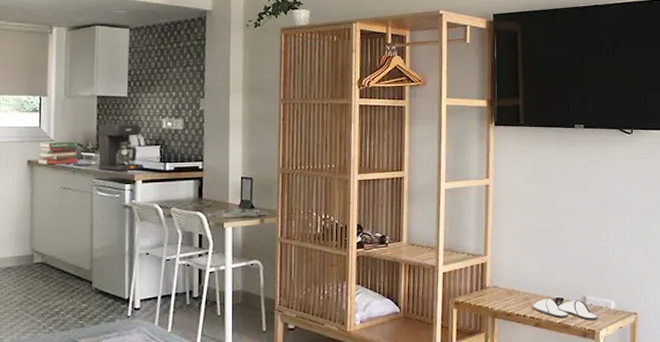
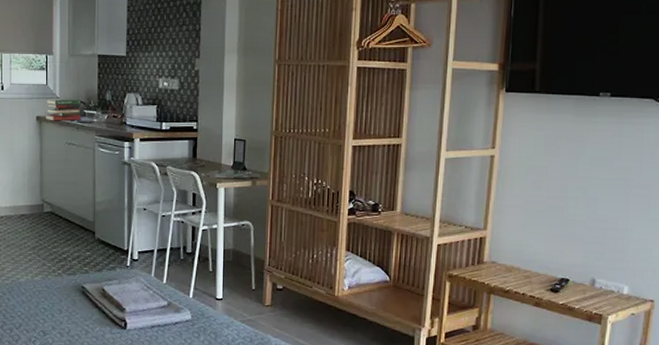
coffee maker: present [98,124,144,172] -> none [99,83,142,130]
slippers: present [532,298,598,321] -> none [533,277,608,305]

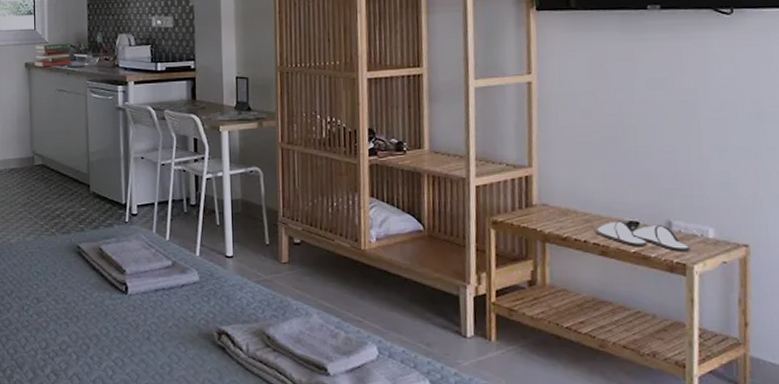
slippers: none [533,277,608,305] -> present [595,221,691,252]

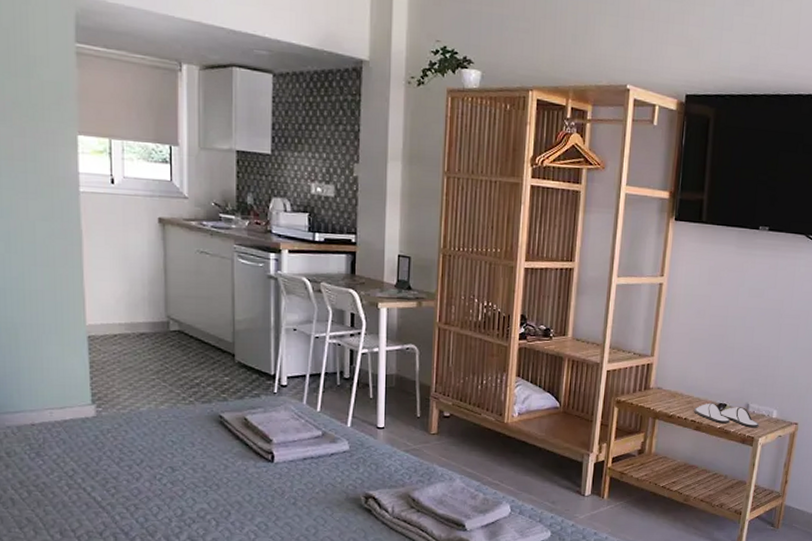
books: present [35,42,71,68] -> none [171,198,215,226]

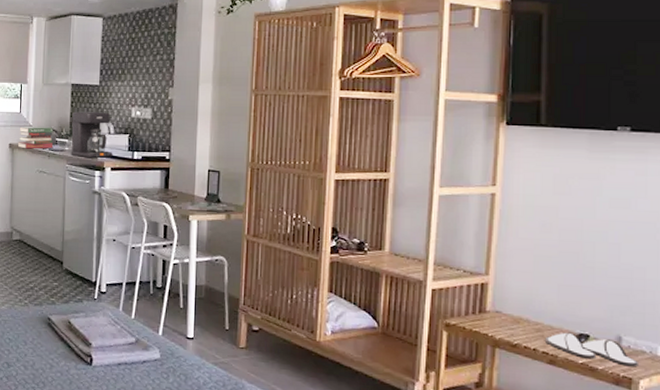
books: none [171,198,215,226] -> present [18,126,53,149]
coffee maker: none [239,183,290,239] -> present [71,111,113,159]

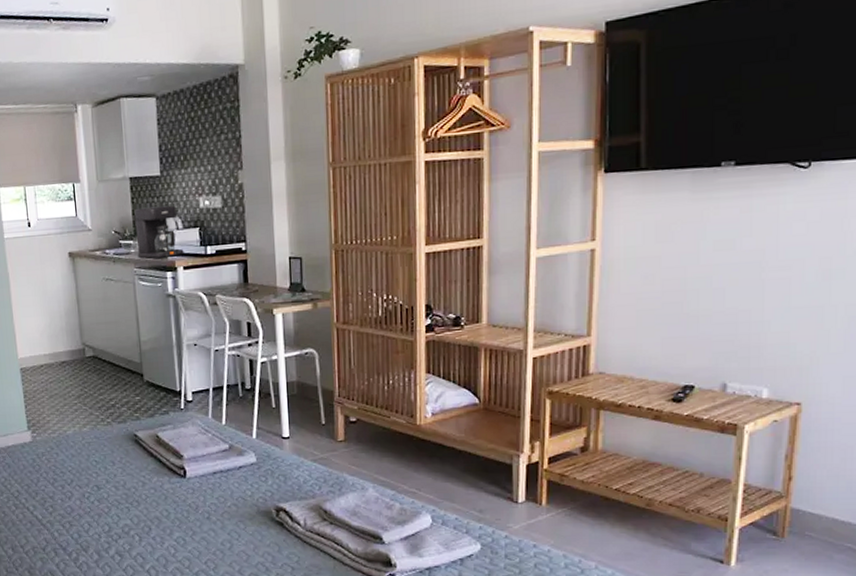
books: present [18,126,53,149] -> none [78,228,117,257]
slippers: present [545,332,638,367] -> none [650,385,743,413]

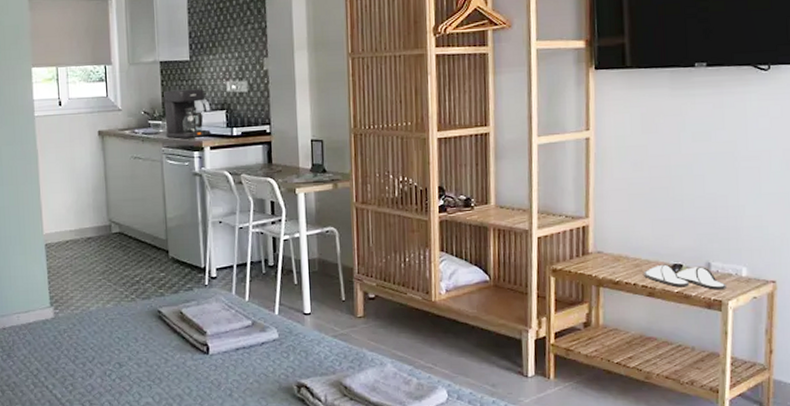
slippers: none [650,385,743,413] -> present [644,264,726,290]

